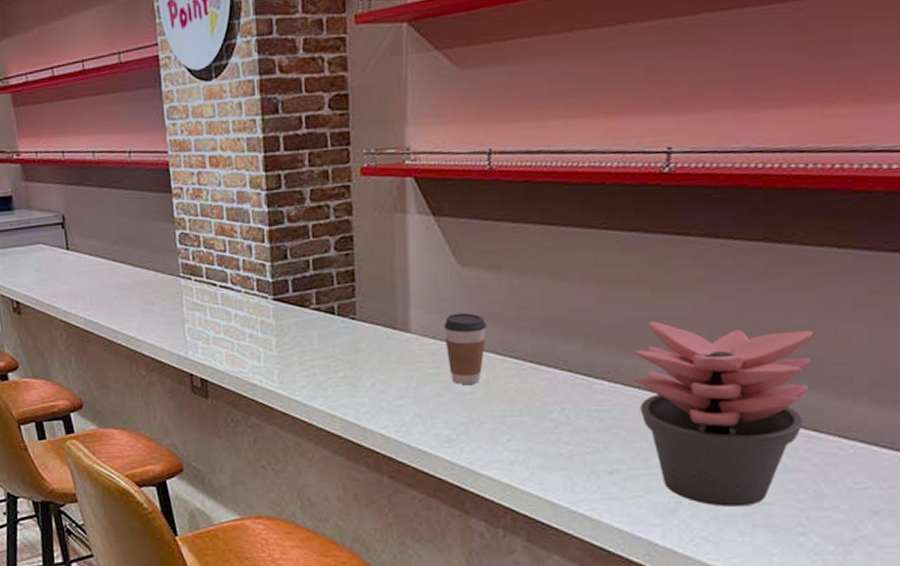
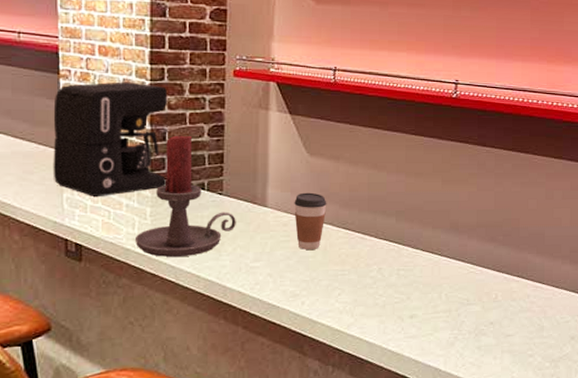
coffee maker: none [168,194,292,328] -> present [53,81,168,198]
candle holder: none [261,251,374,393] -> present [134,135,236,257]
succulent plant: present [633,320,814,507] -> none [428,203,540,339]

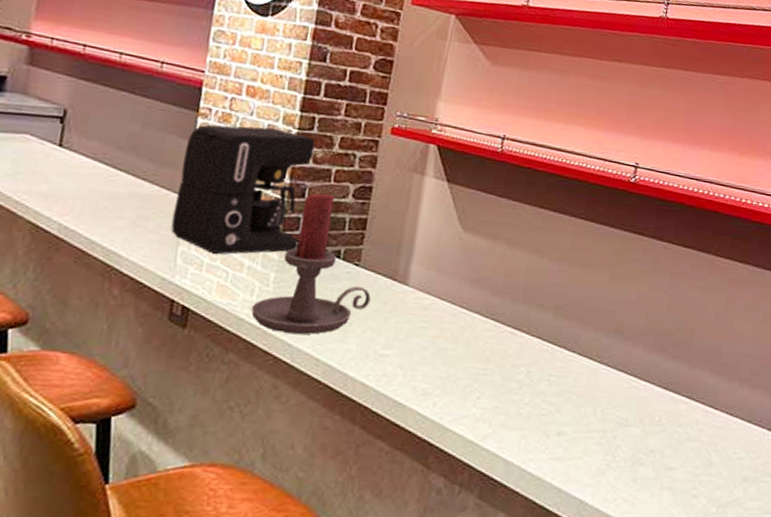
coffee cup: present [294,192,327,251] -> none [437,273,477,342]

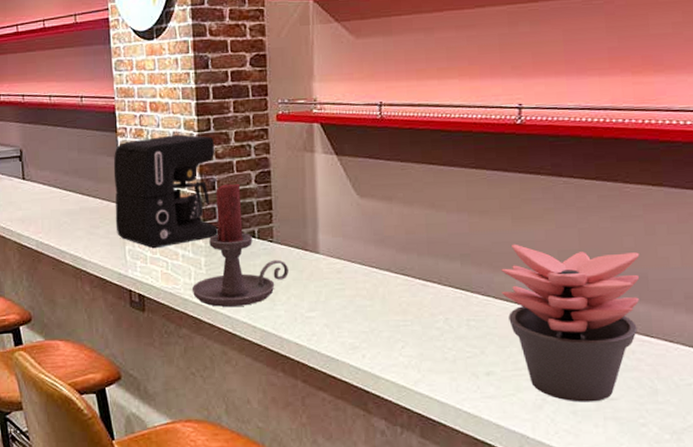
succulent plant: none [587,301,718,471] -> present [501,244,640,402]

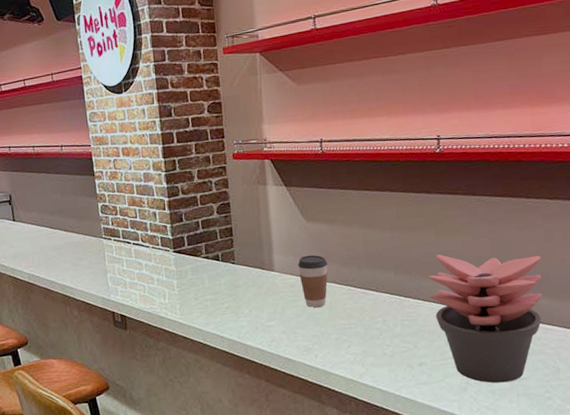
coffee maker: present [113,134,219,249] -> none [92,174,188,275]
candle holder: present [191,183,289,307] -> none [166,214,249,322]
coffee cup: none [347,236,382,299] -> present [298,254,328,308]

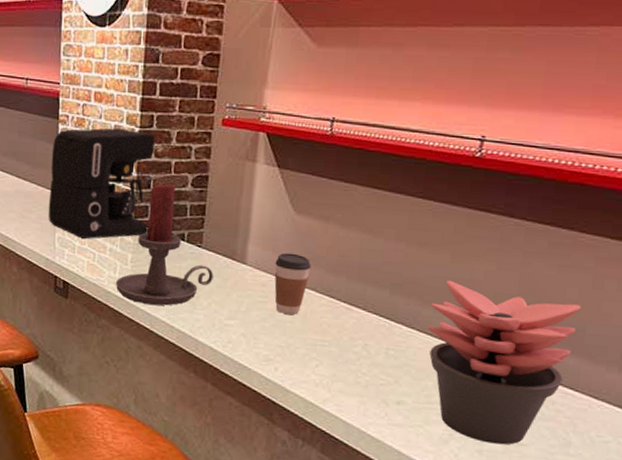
coffee maker: none [92,174,188,275] -> present [48,128,155,240]
candle holder: none [166,214,249,322] -> present [115,183,214,306]

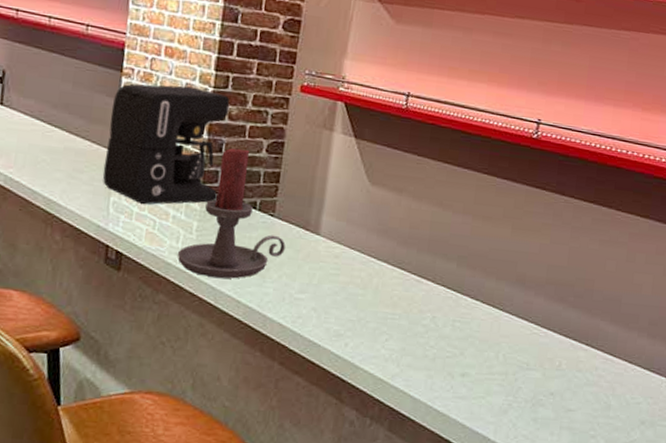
coffee cup: present [274,253,312,315] -> none [347,224,384,288]
succulent plant: present [427,279,581,445] -> none [490,252,618,412]

